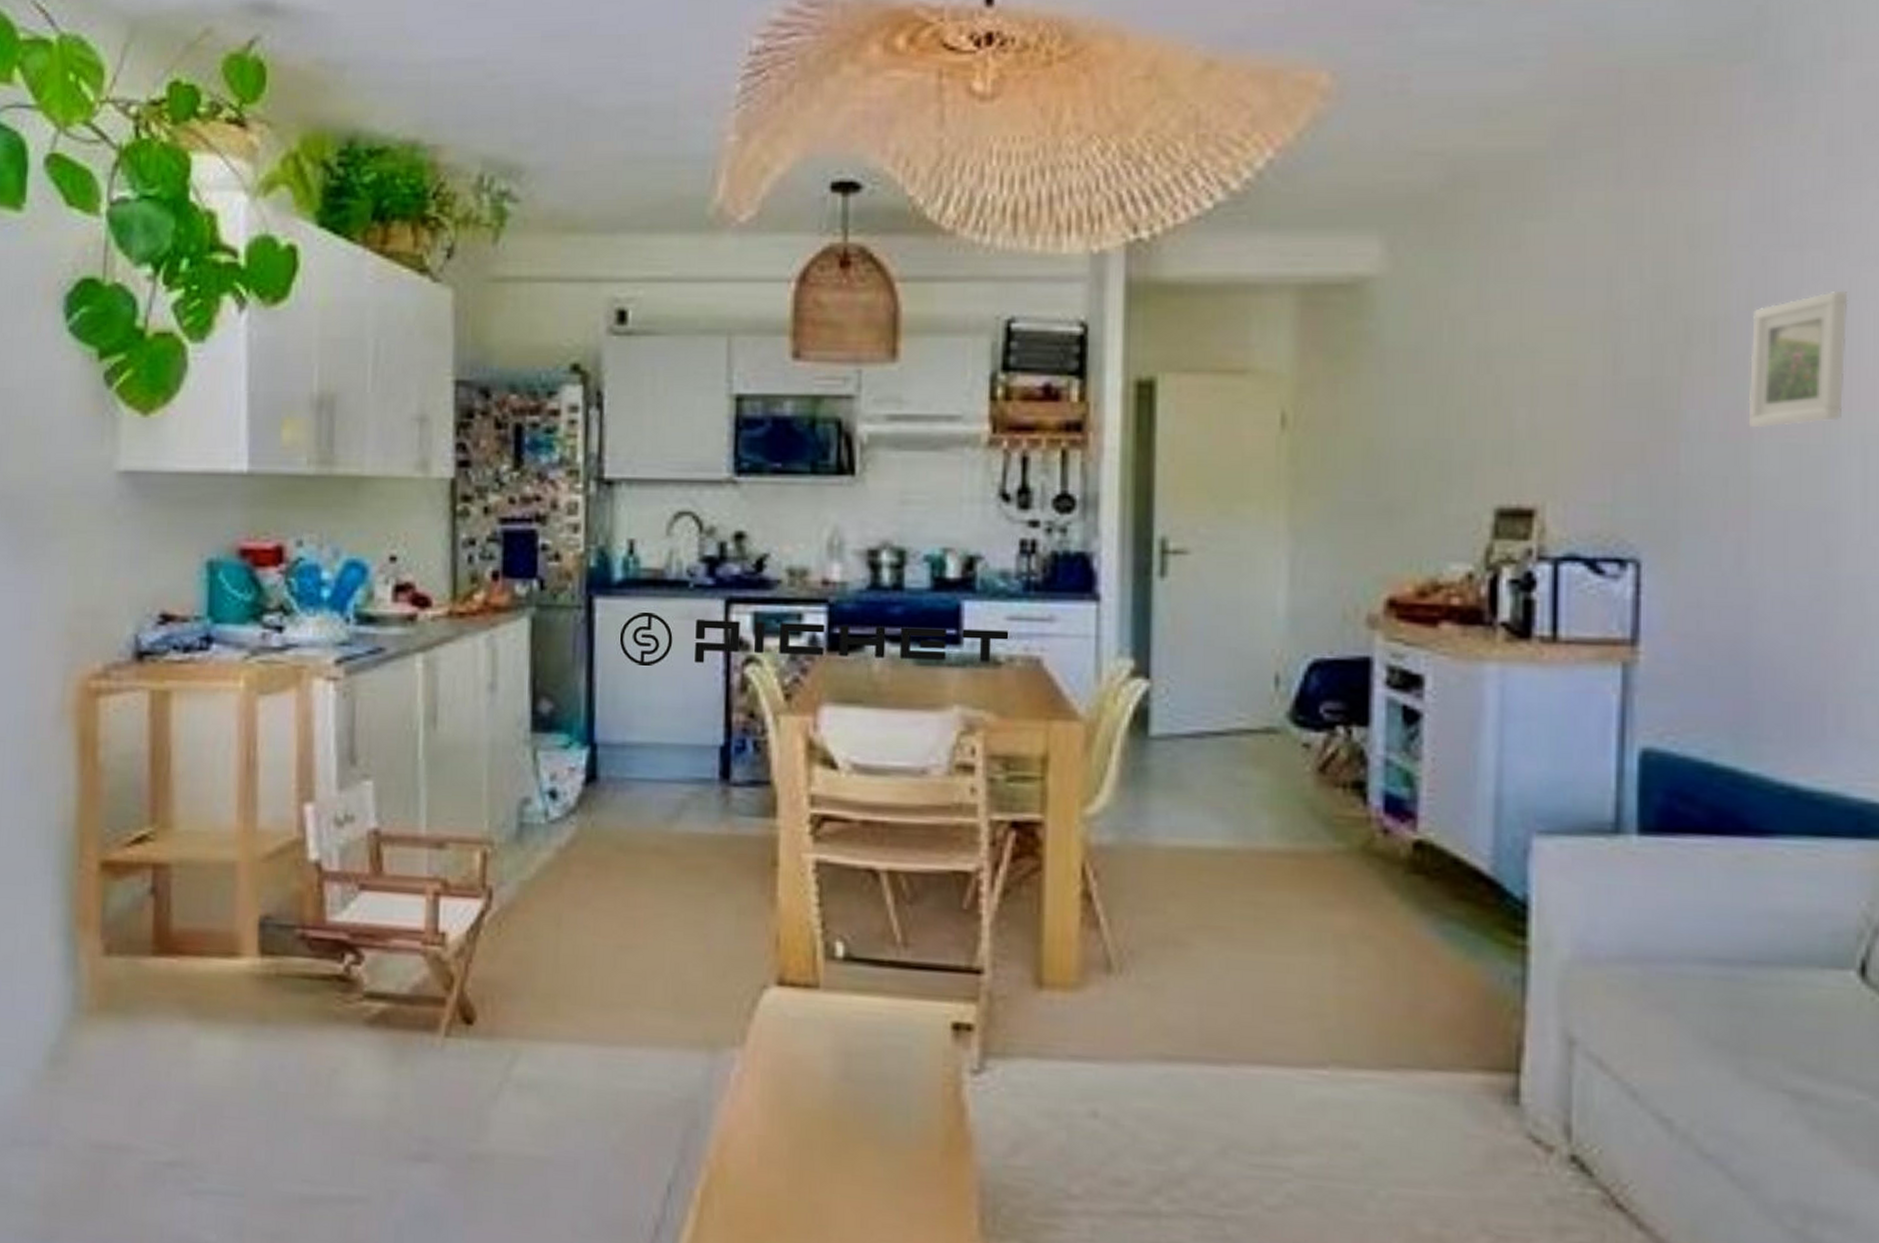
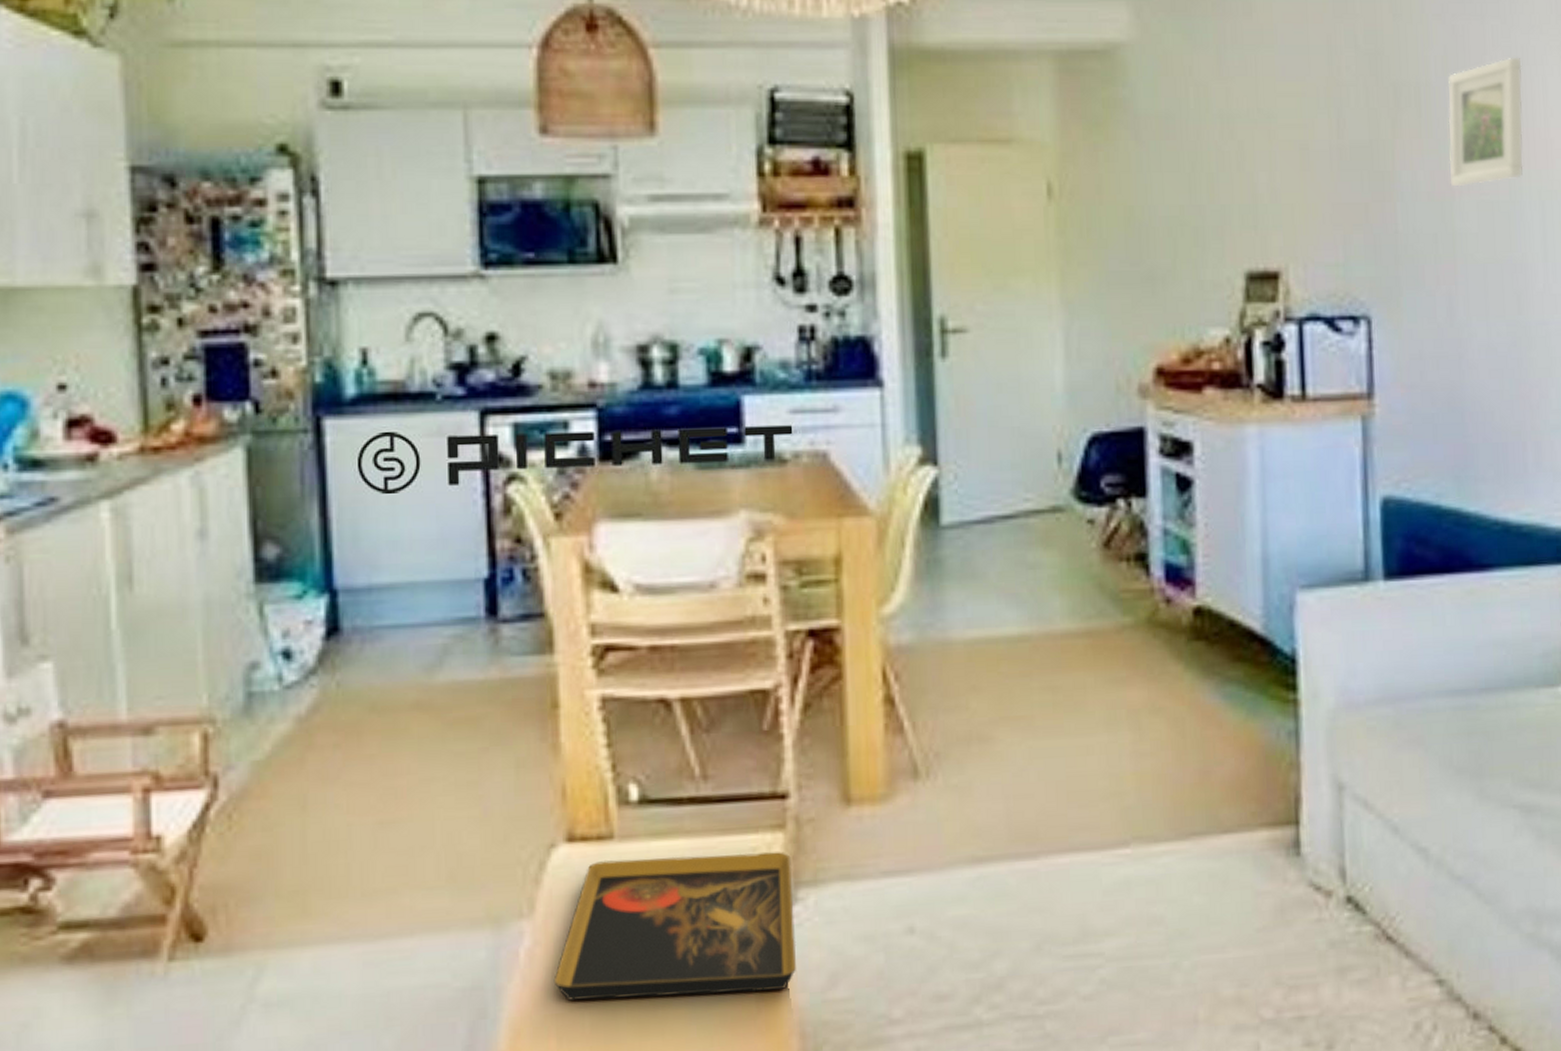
decorative tray: none [758,1006,983,1148] -> present [553,852,797,1001]

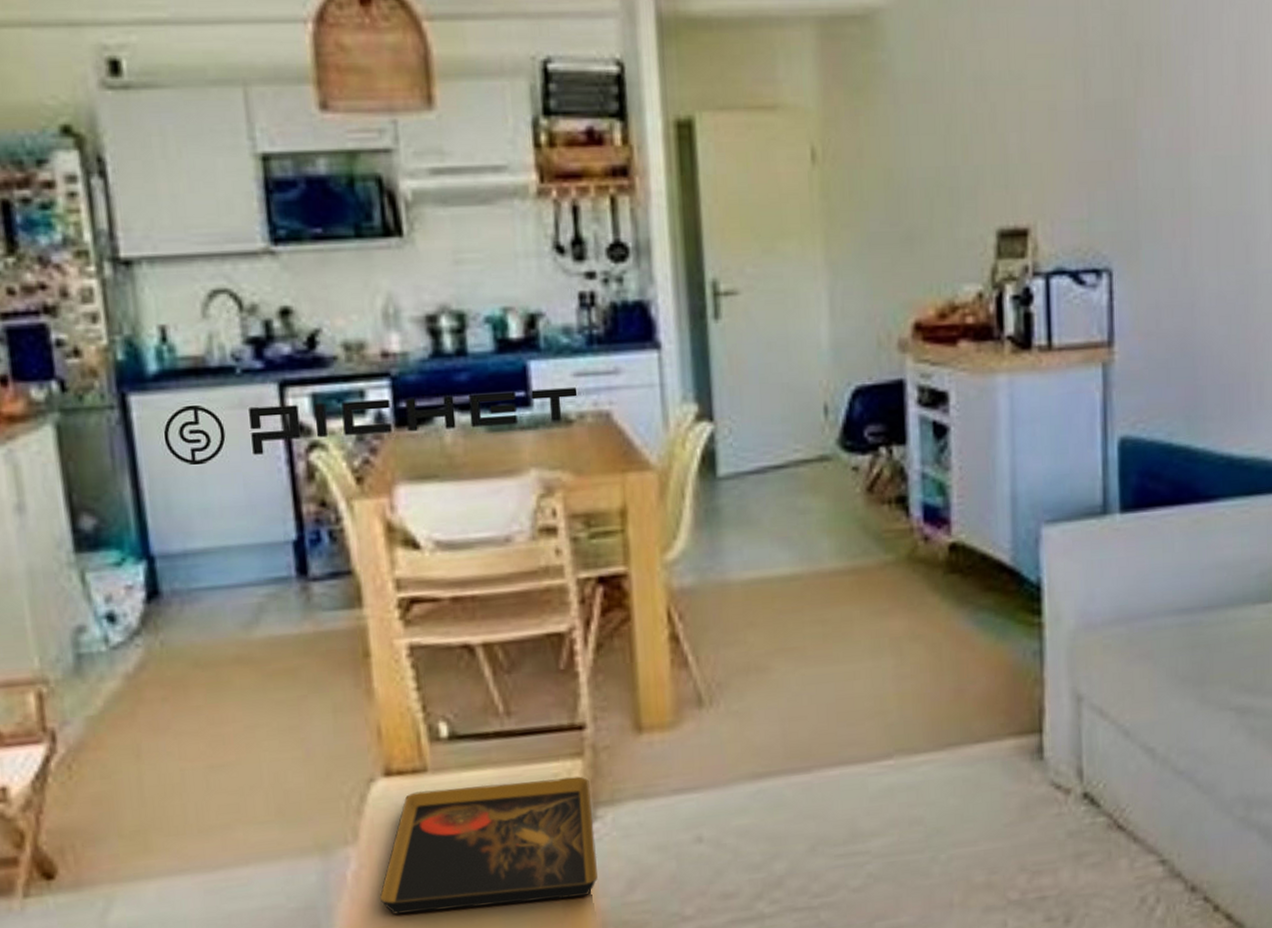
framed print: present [1448,57,1523,187] -> none [1186,15,1256,143]

